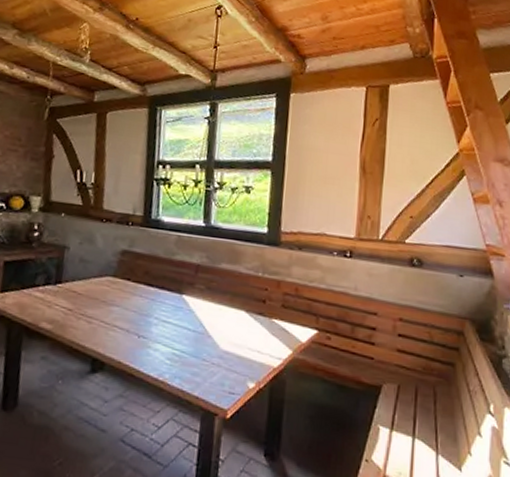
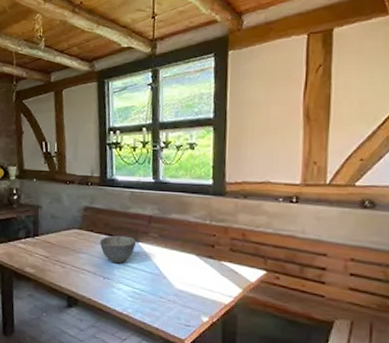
bowl: none [136,285,181,320] -> present [99,235,137,264]

